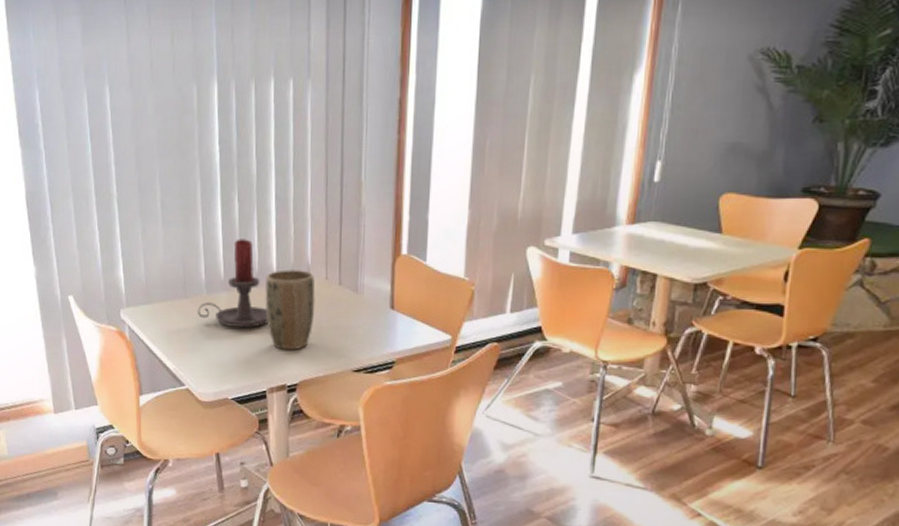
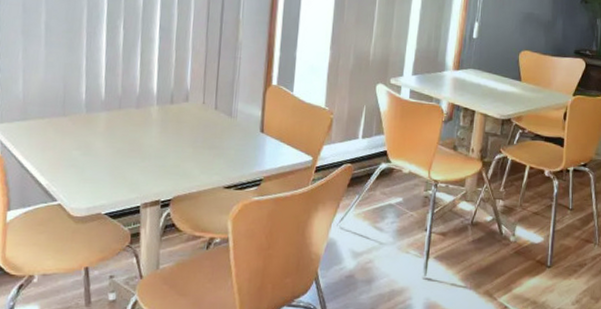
candle holder: present [197,239,269,328] -> none [75,63,147,146]
plant pot: present [265,270,315,350] -> none [144,93,193,168]

